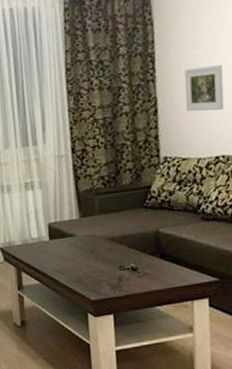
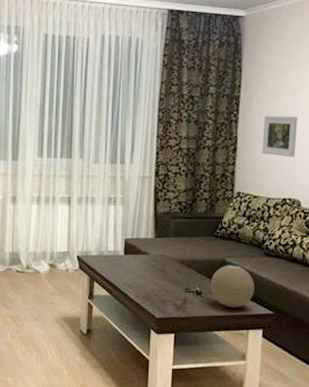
decorative orb: none [145,235,195,280] -> present [210,265,254,308]

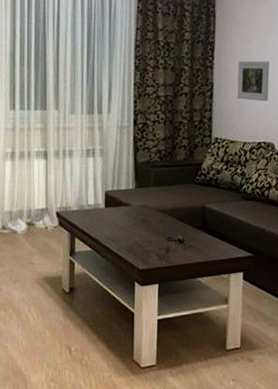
decorative orb: present [210,265,254,308] -> none [192,211,234,253]

